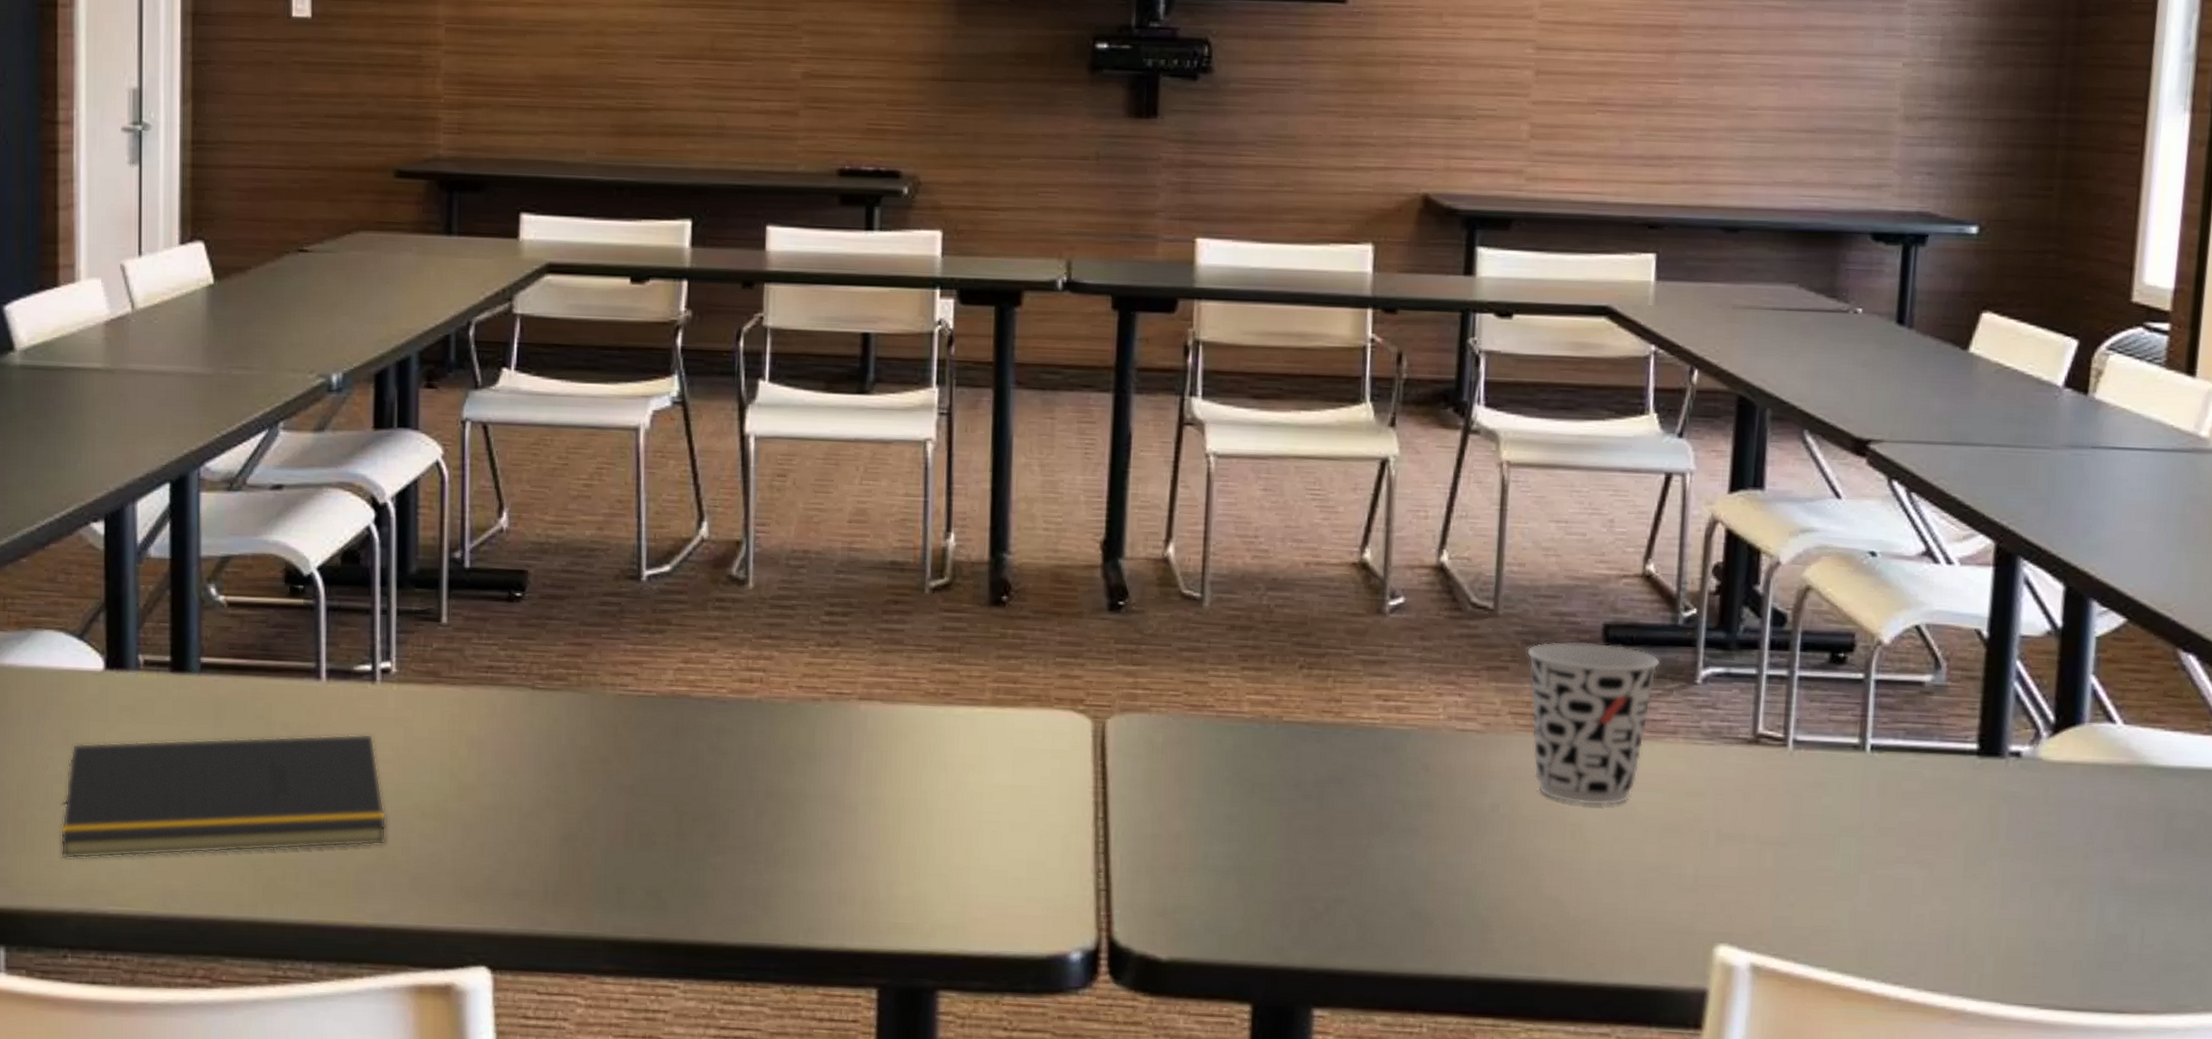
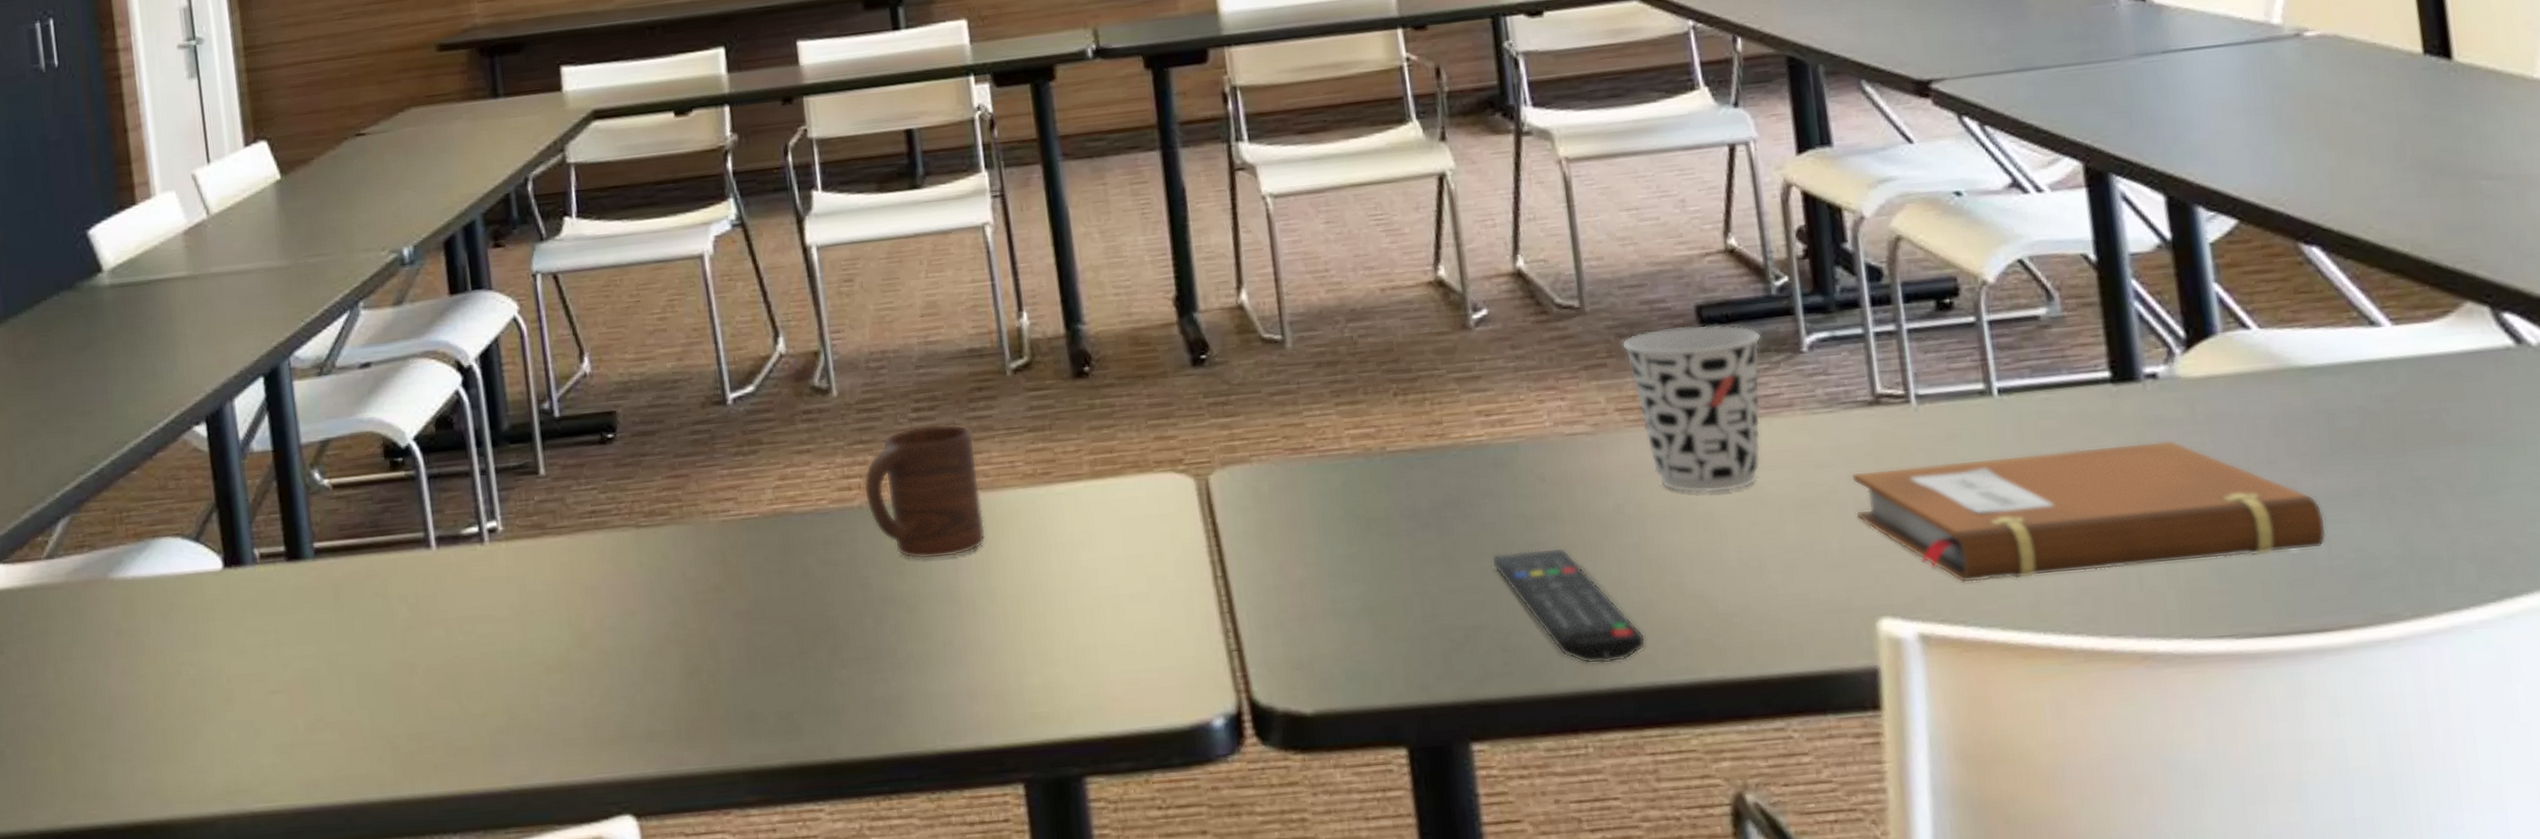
notepad: present [60,733,387,859] -> none [199,595,516,763]
cup: none [765,630,882,762] -> present [863,424,986,560]
remote control: none [1363,834,1496,952] -> present [1491,547,1647,665]
notebook: none [1716,804,2145,936] -> present [1852,440,2327,583]

